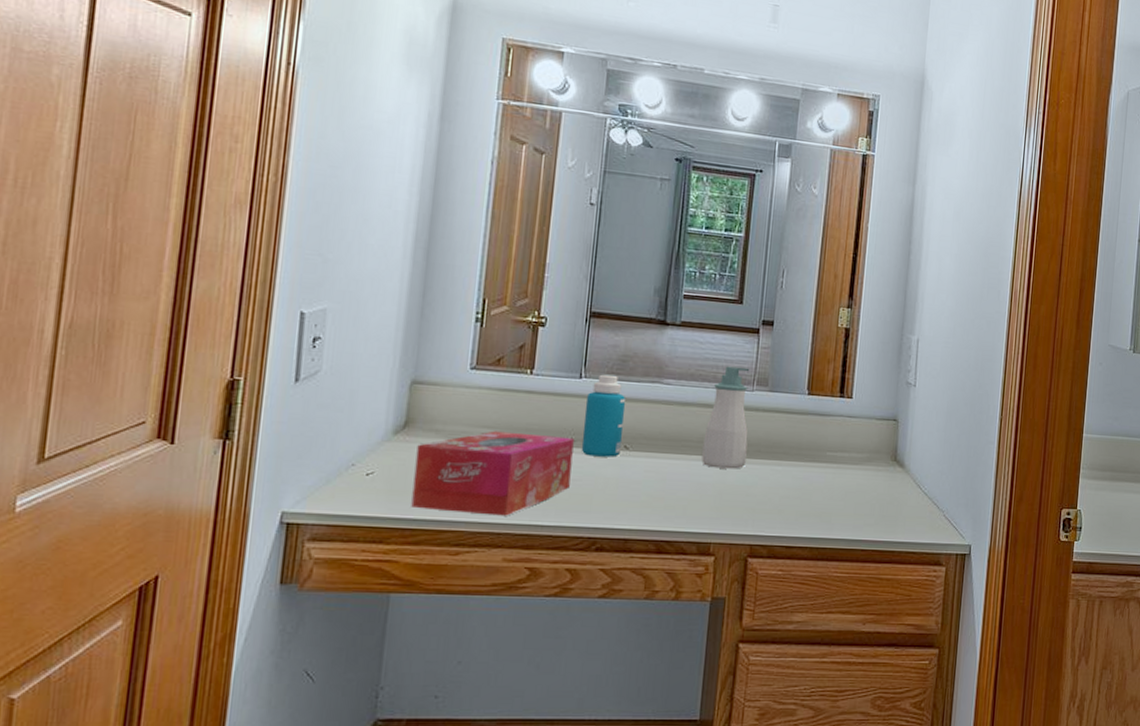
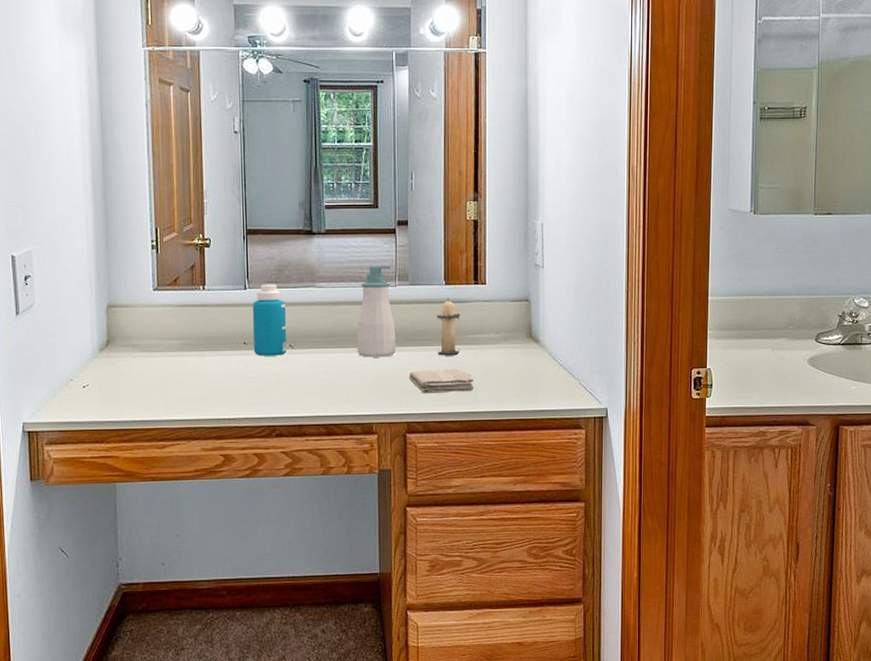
tissue box: present [411,431,574,516] -> none [120,341,248,413]
washcloth: none [757,486,830,516] -> present [408,368,475,395]
candle: none [792,409,822,474] -> present [436,298,461,356]

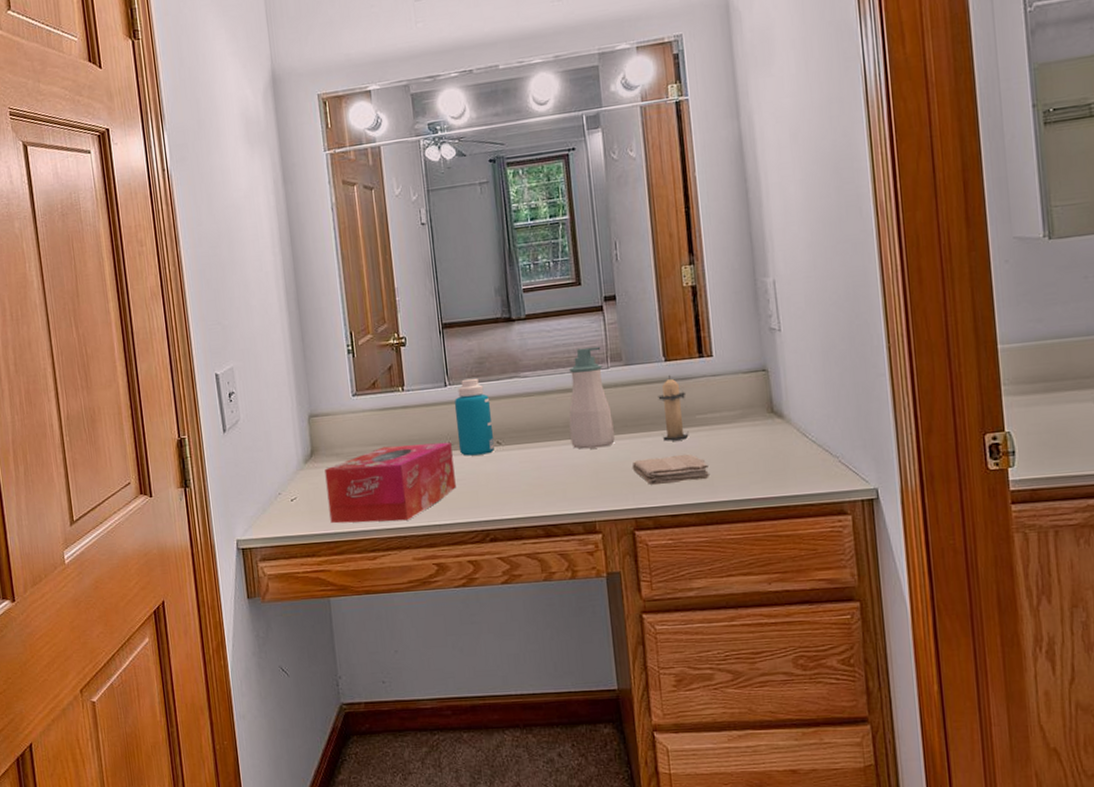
tissue box: none [120,341,248,413] -> present [325,442,456,524]

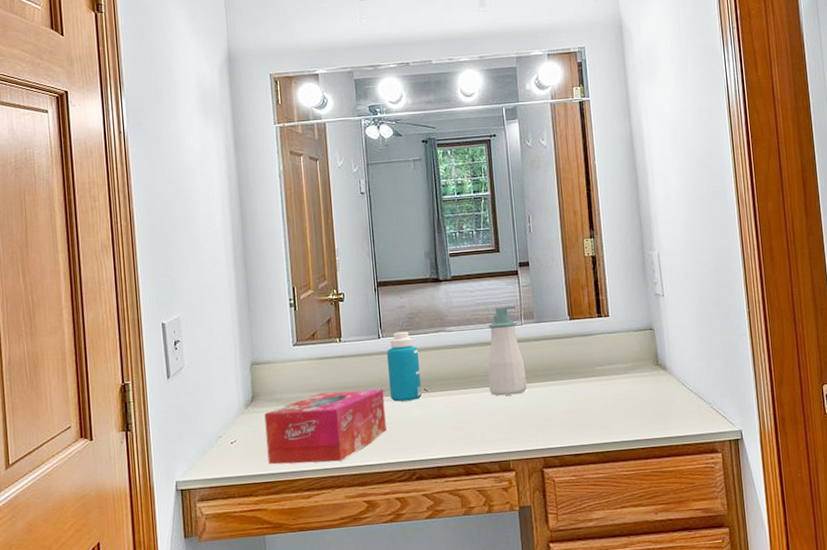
washcloth: present [632,453,711,486] -> none [541,400,607,428]
candle: present [658,375,689,442] -> none [563,332,590,390]

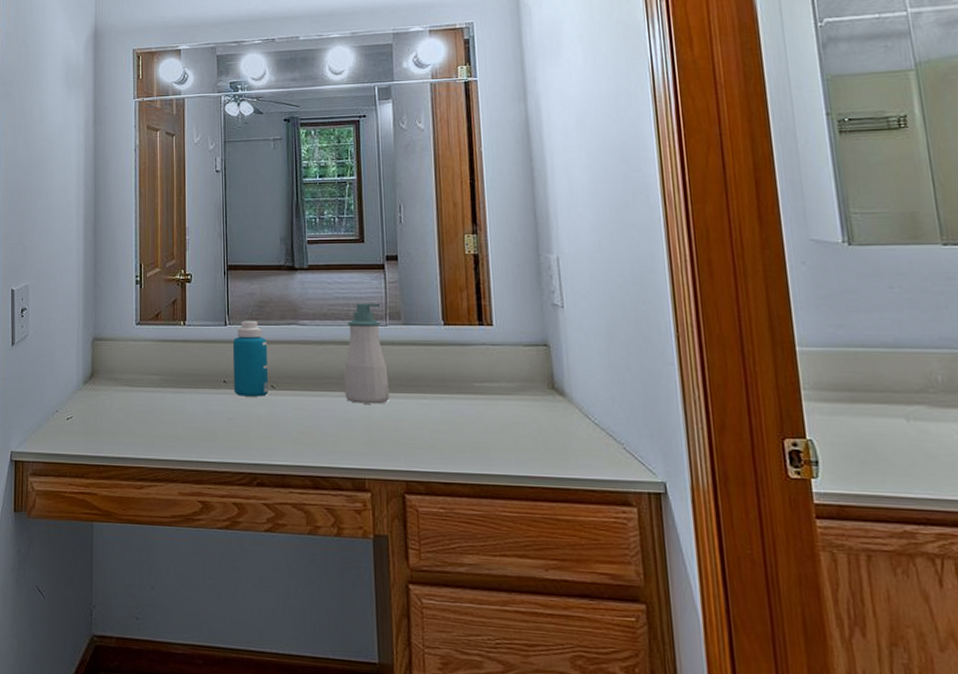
tissue box: present [264,388,386,465] -> none [102,377,227,453]

